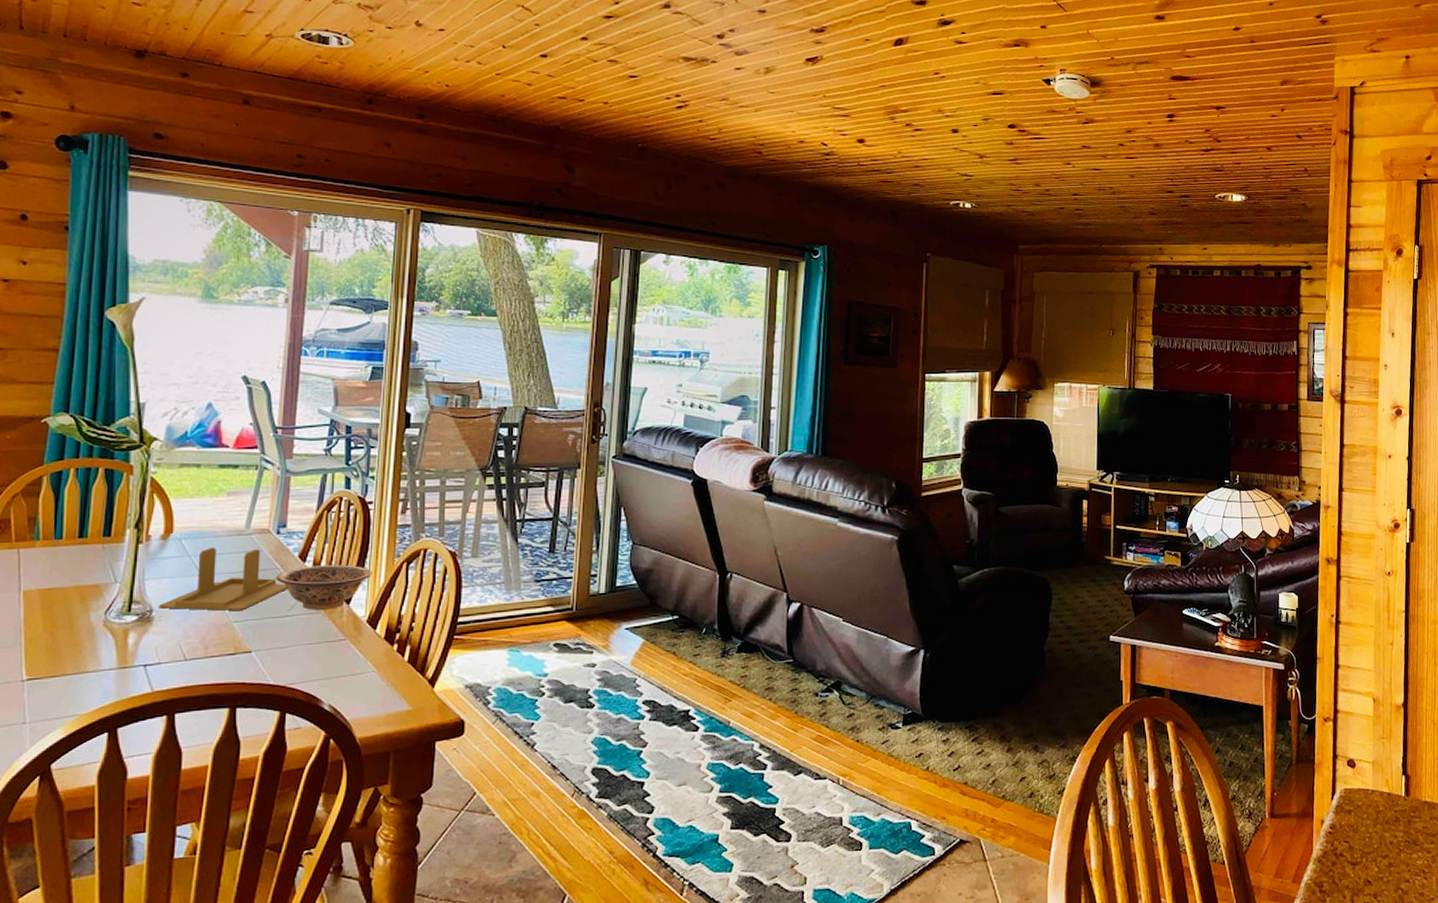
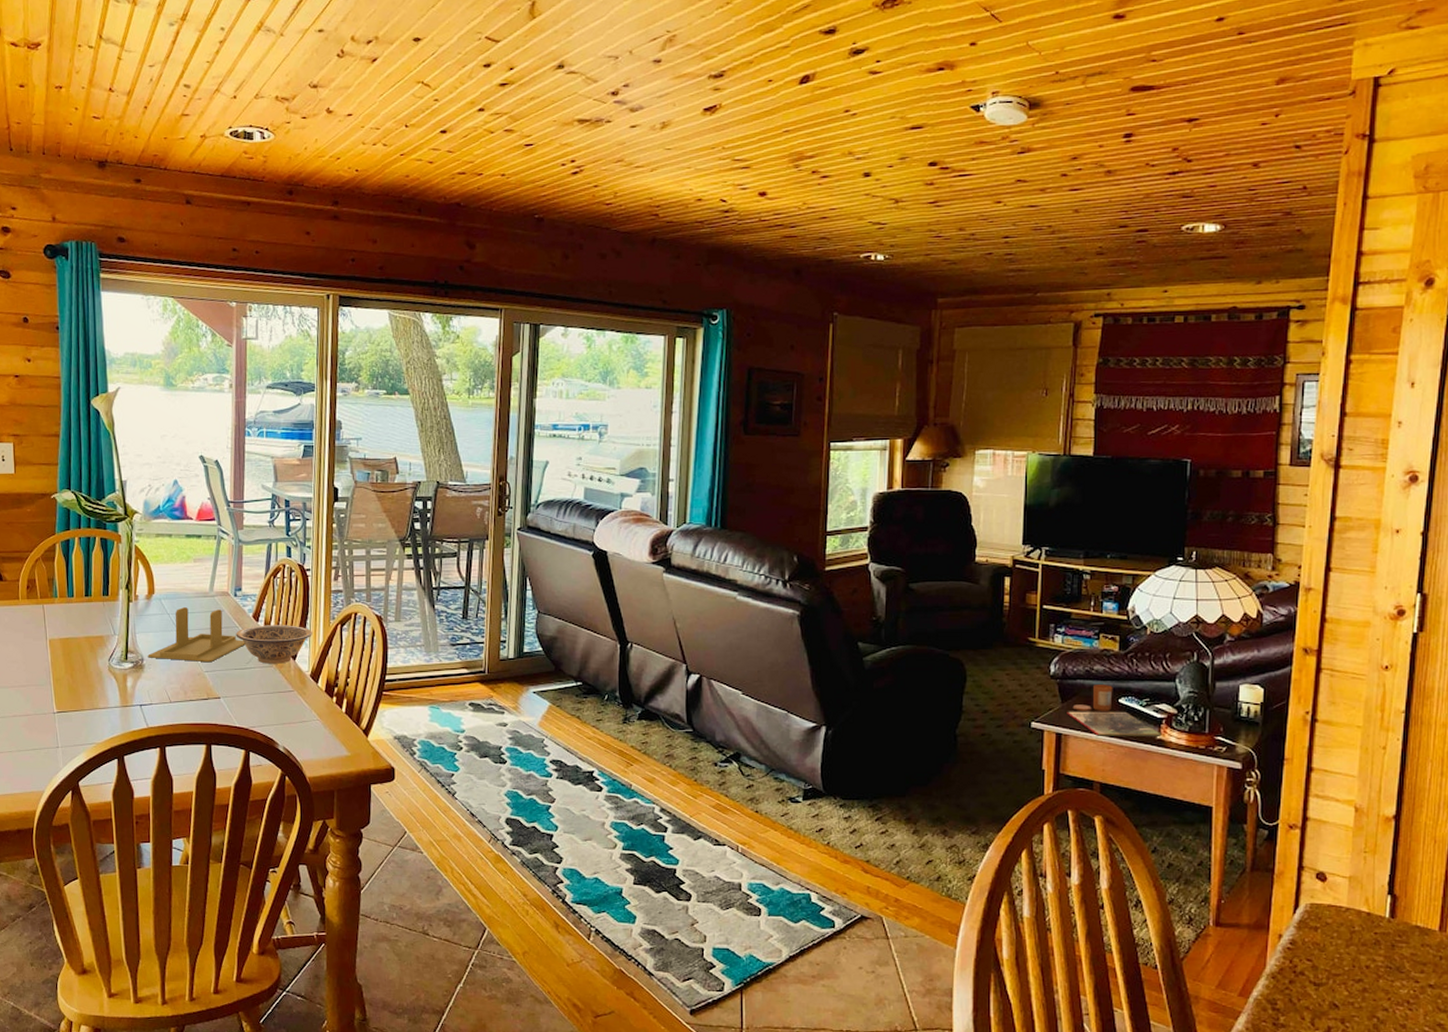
magazine: none [1140,621,1219,646] -> present [1067,711,1162,736]
candle: none [1144,597,1178,624] -> present [1072,685,1113,712]

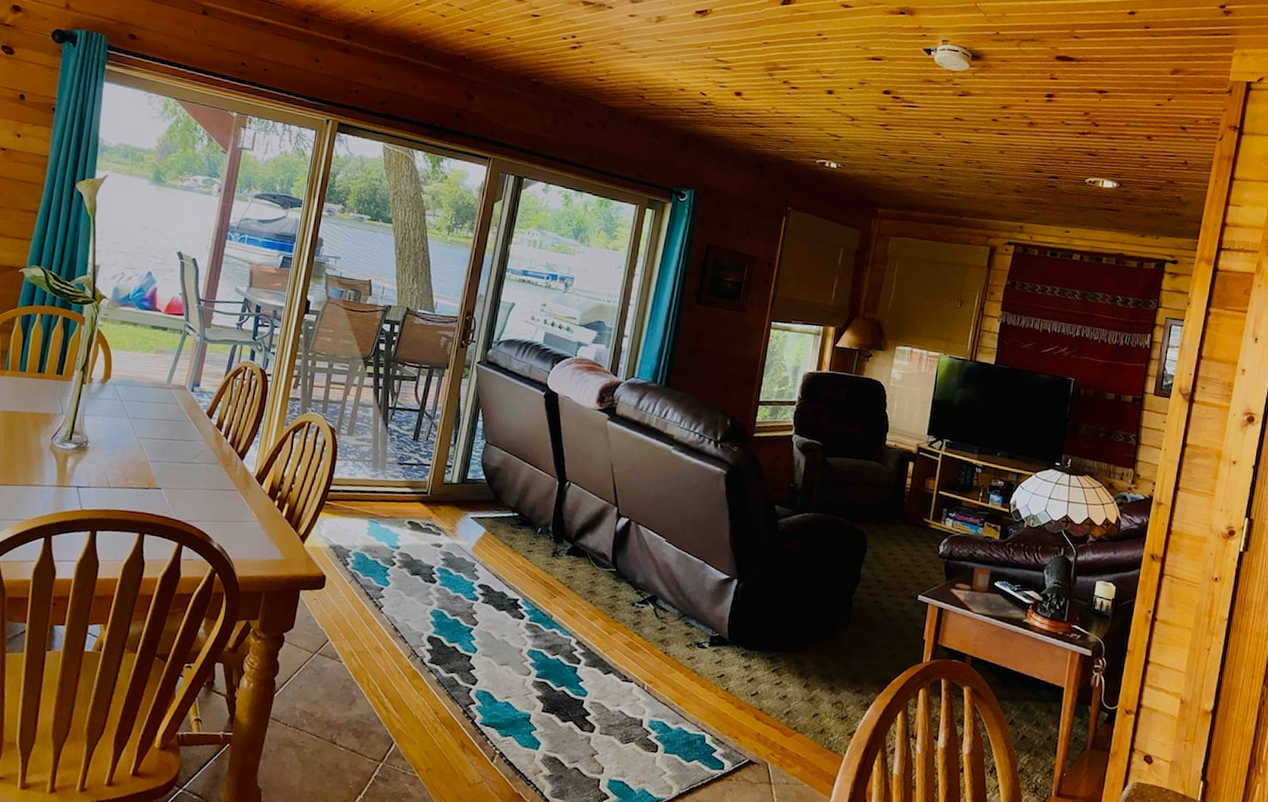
napkin holder: present [148,607,245,663] -> none [93,395,195,453]
bowl: present [236,625,312,664] -> none [186,422,264,463]

